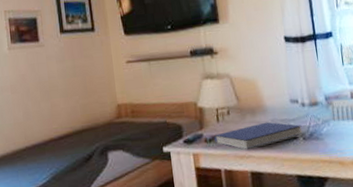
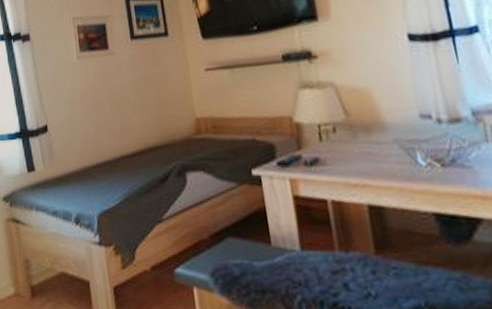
book: present [214,122,303,151] -> none [316,142,440,178]

